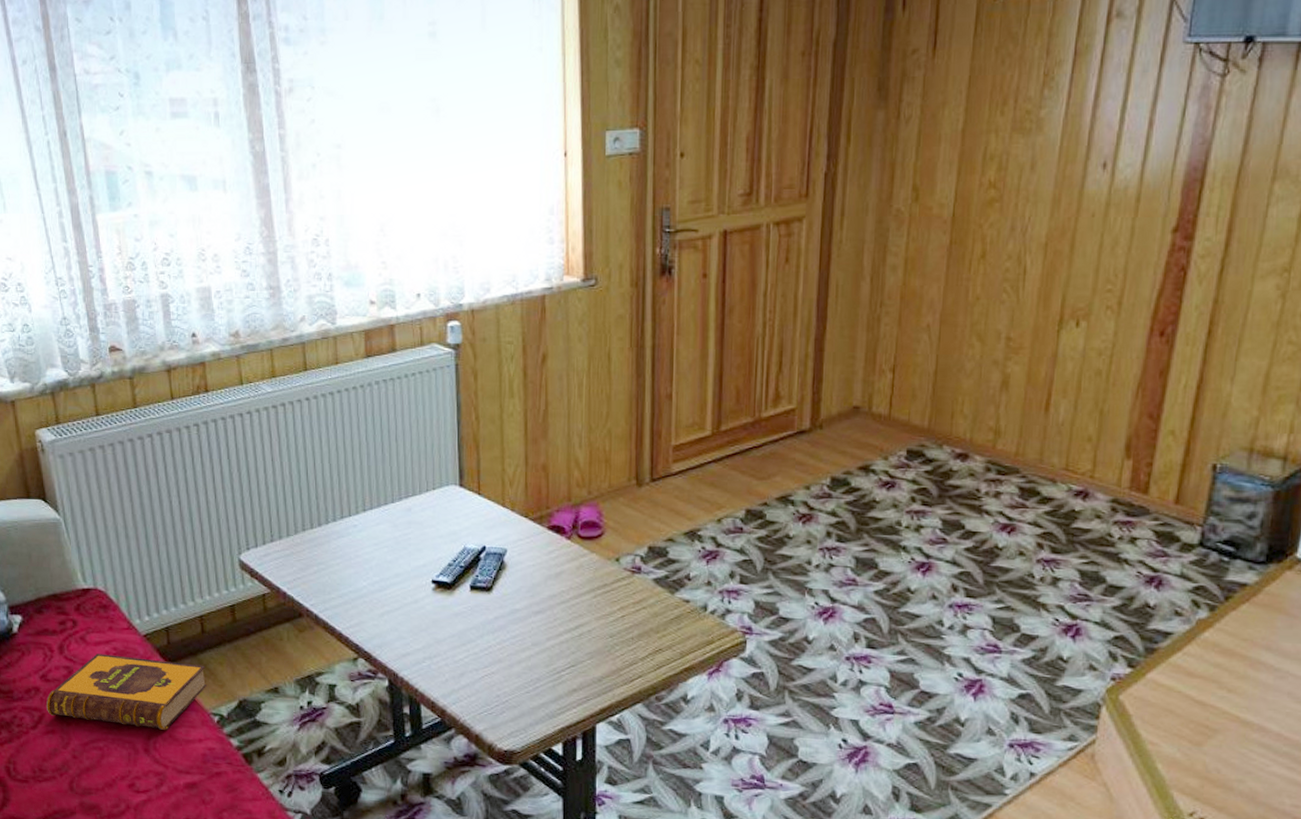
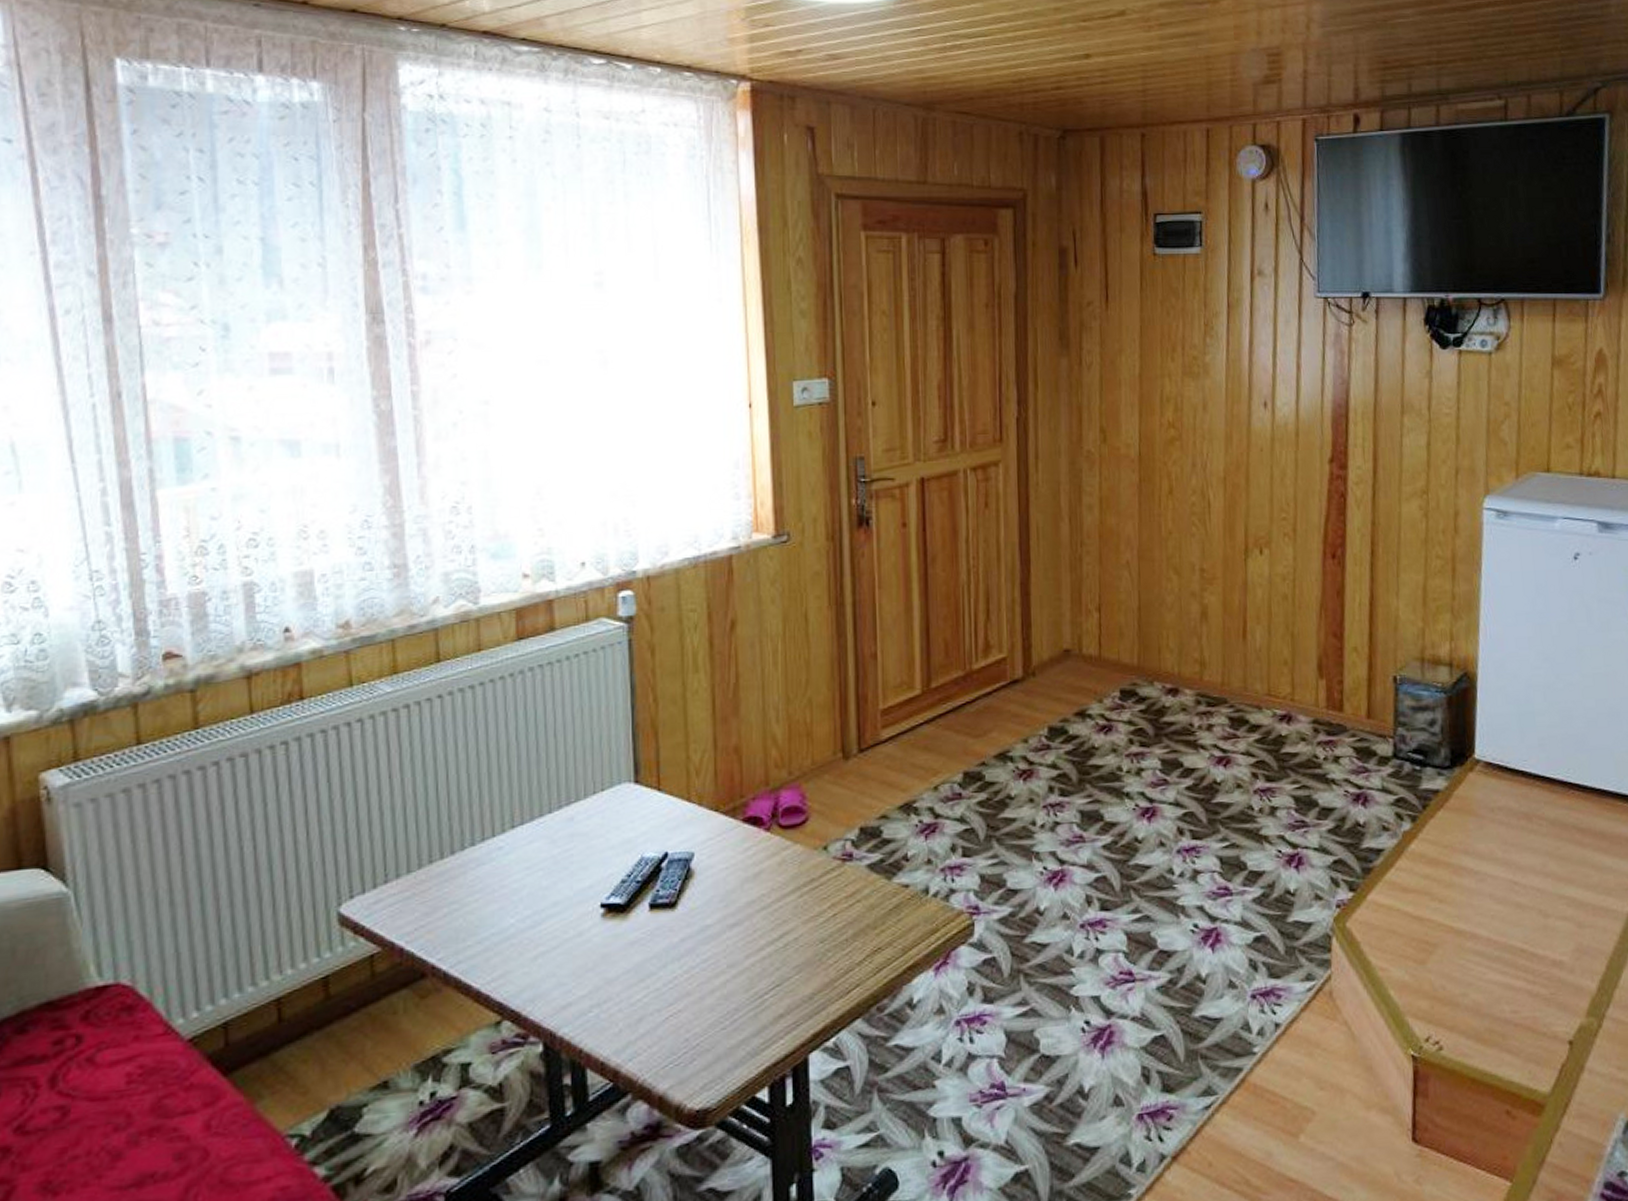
hardback book: present [46,654,208,730] -> none [19,1068,284,1186]

